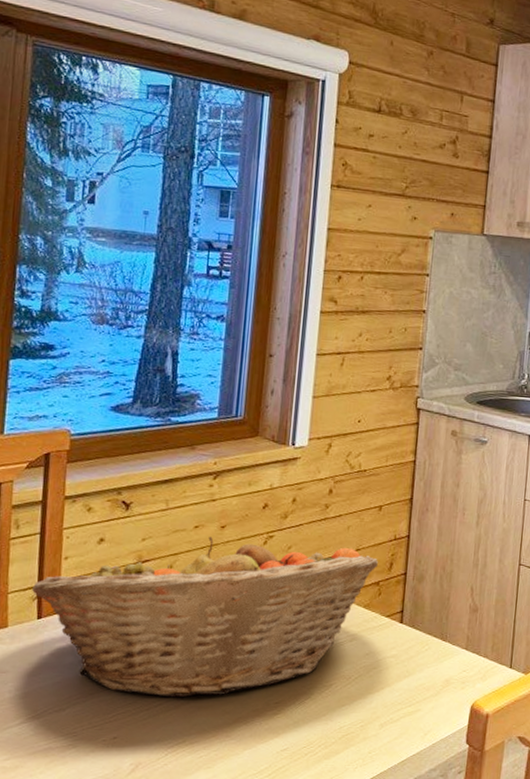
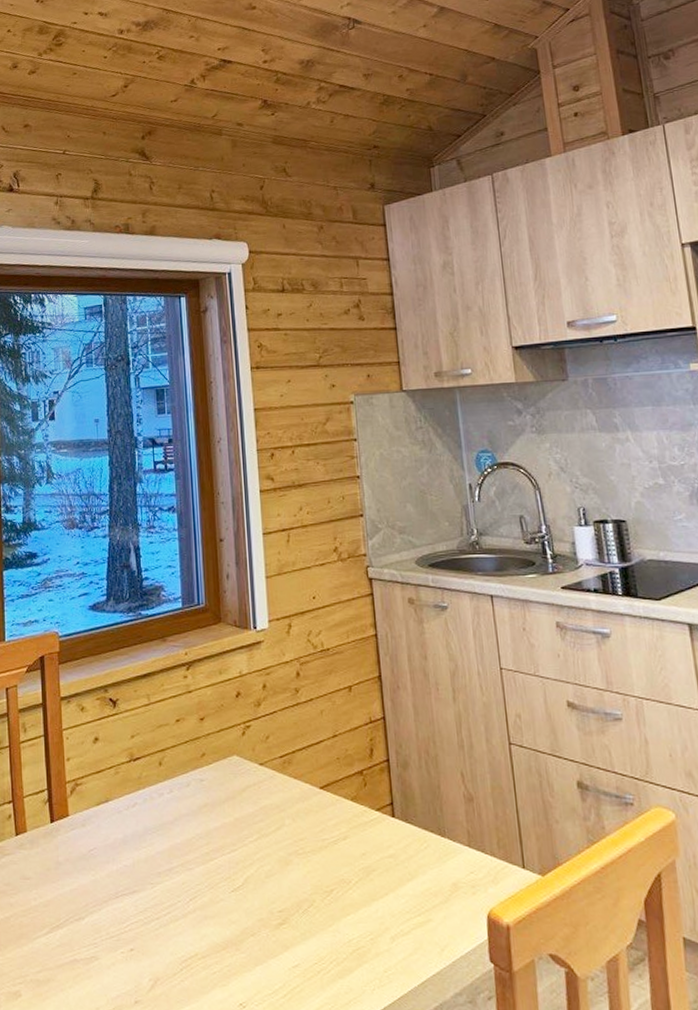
fruit basket: present [32,536,378,698] -> none [43,730,358,905]

